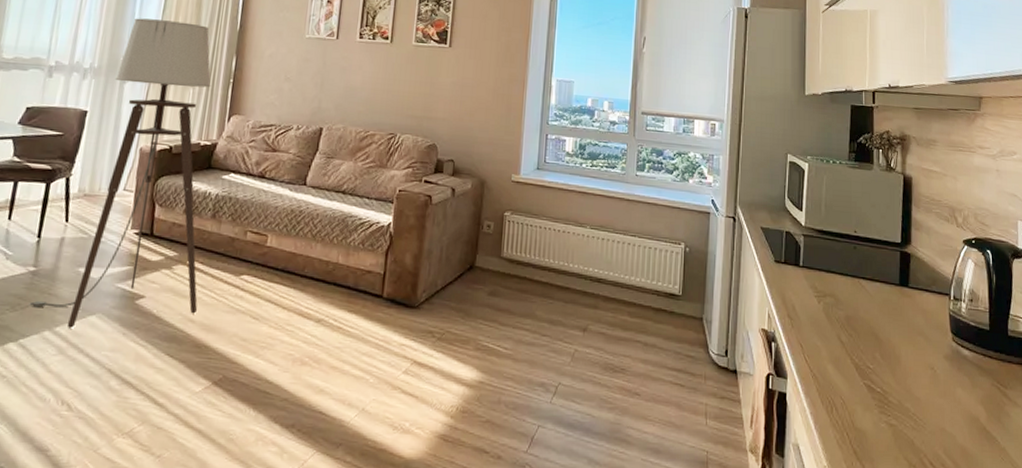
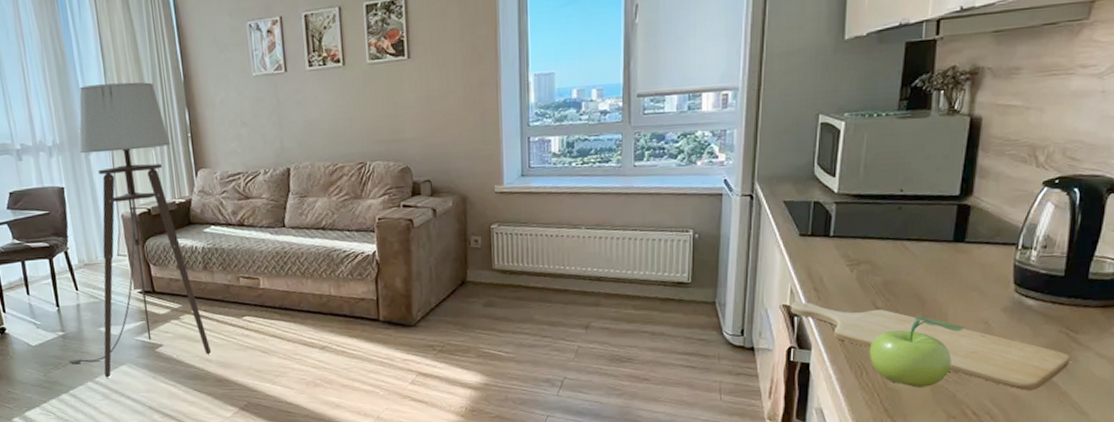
chopping board: none [769,327,1005,444] -> present [791,302,1072,391]
fruit: none [837,353,916,431] -> present [869,315,965,388]

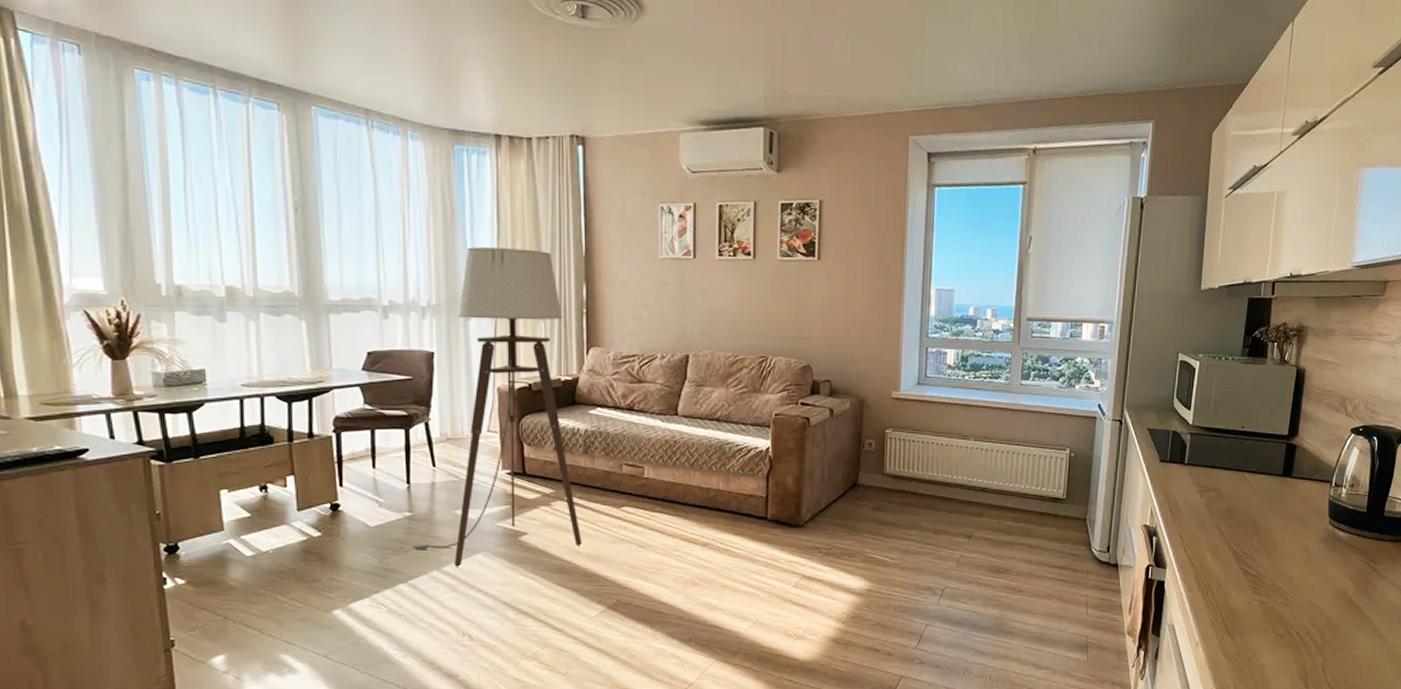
chopping board: present [791,302,1072,391] -> none [1150,523,1372,614]
fruit: present [869,315,965,388] -> none [1214,540,1291,608]

